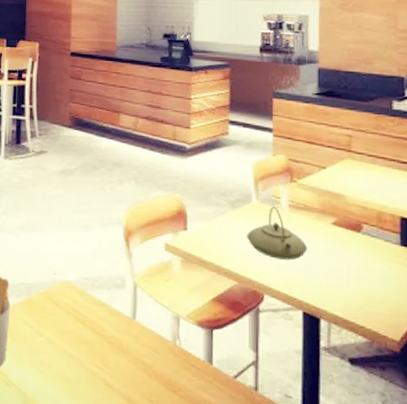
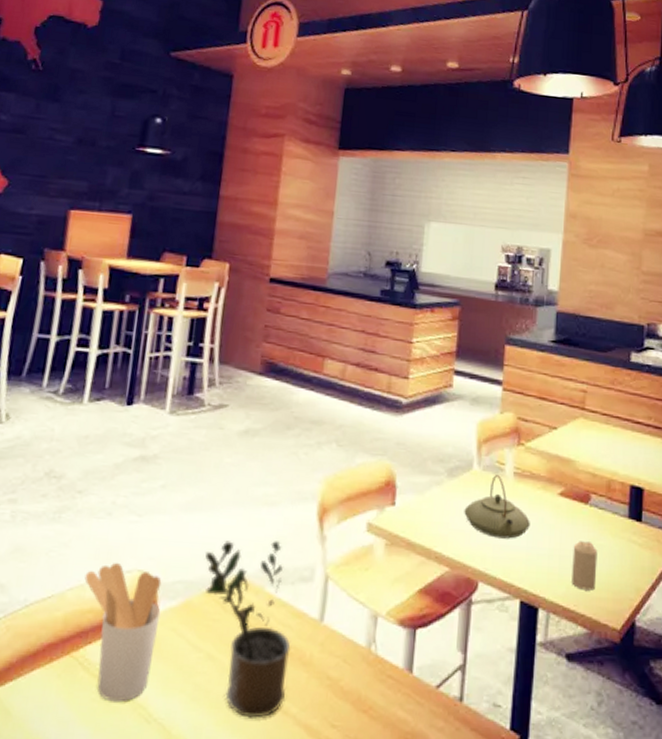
potted plant: none [40,254,111,390] -> present [205,541,291,718]
candle: none [349,264,373,306] -> present [572,541,598,591]

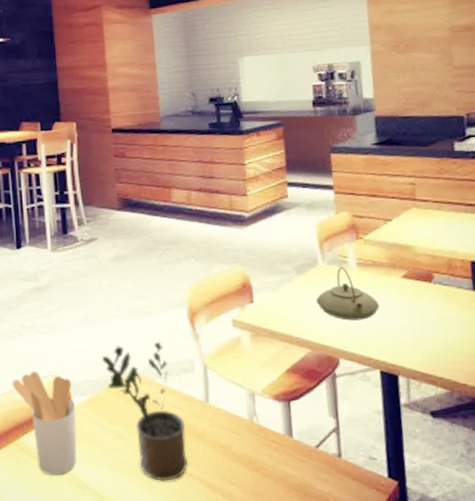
candle: present [572,541,598,591] -> none [423,315,450,357]

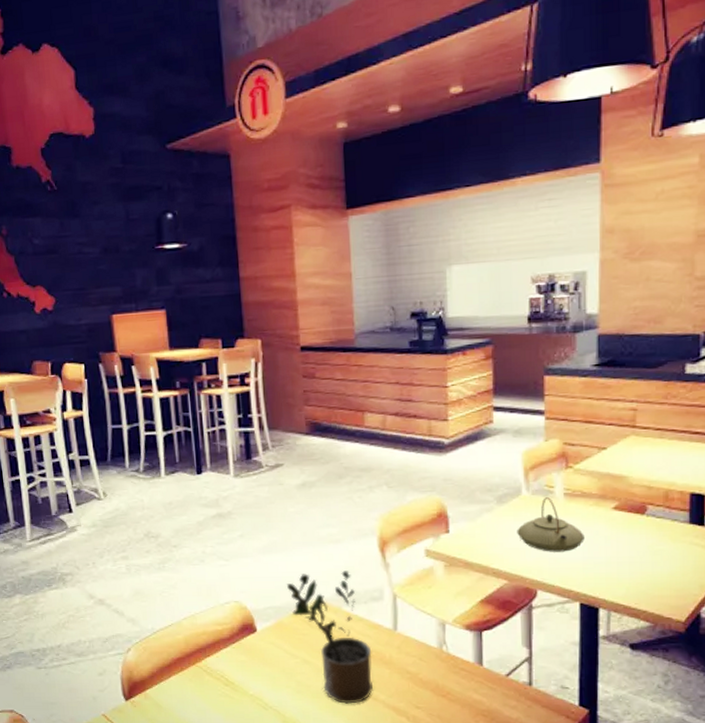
utensil holder: present [12,371,77,476] -> none [193,596,260,696]

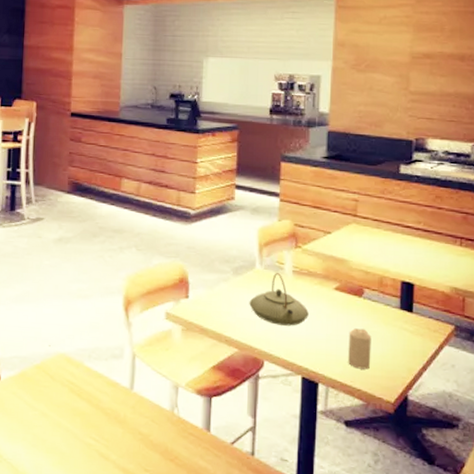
potted plant: present [287,571,373,704] -> none [34,326,108,462]
candle: none [631,548,658,590] -> present [348,328,372,370]

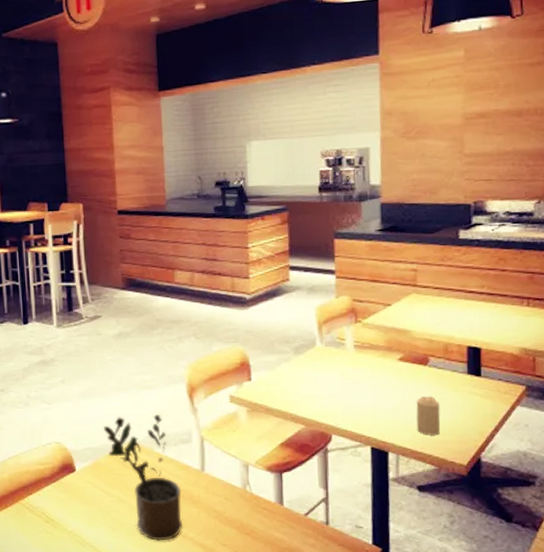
potted plant: none [34,326,108,462] -> present [104,415,182,541]
teapot: present [249,273,309,326] -> none [312,349,374,399]

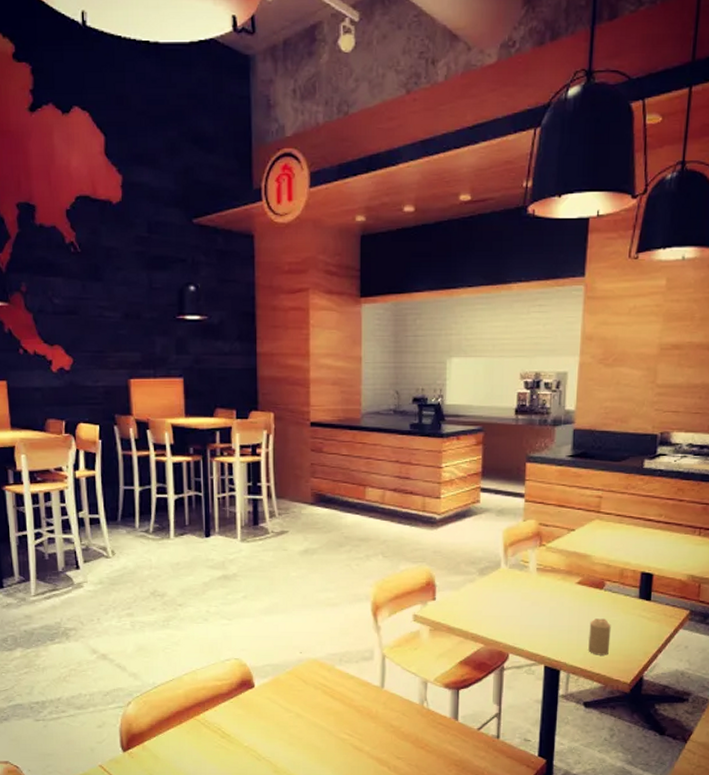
potted plant: present [104,415,182,541] -> none [285,632,360,755]

